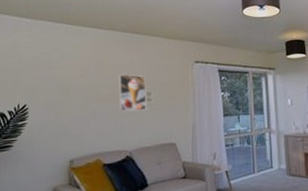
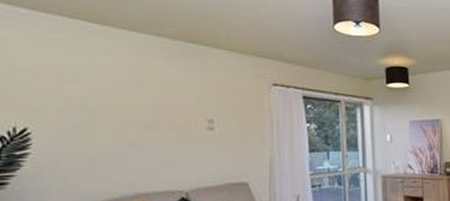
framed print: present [118,74,147,112] -> none [166,94,209,143]

